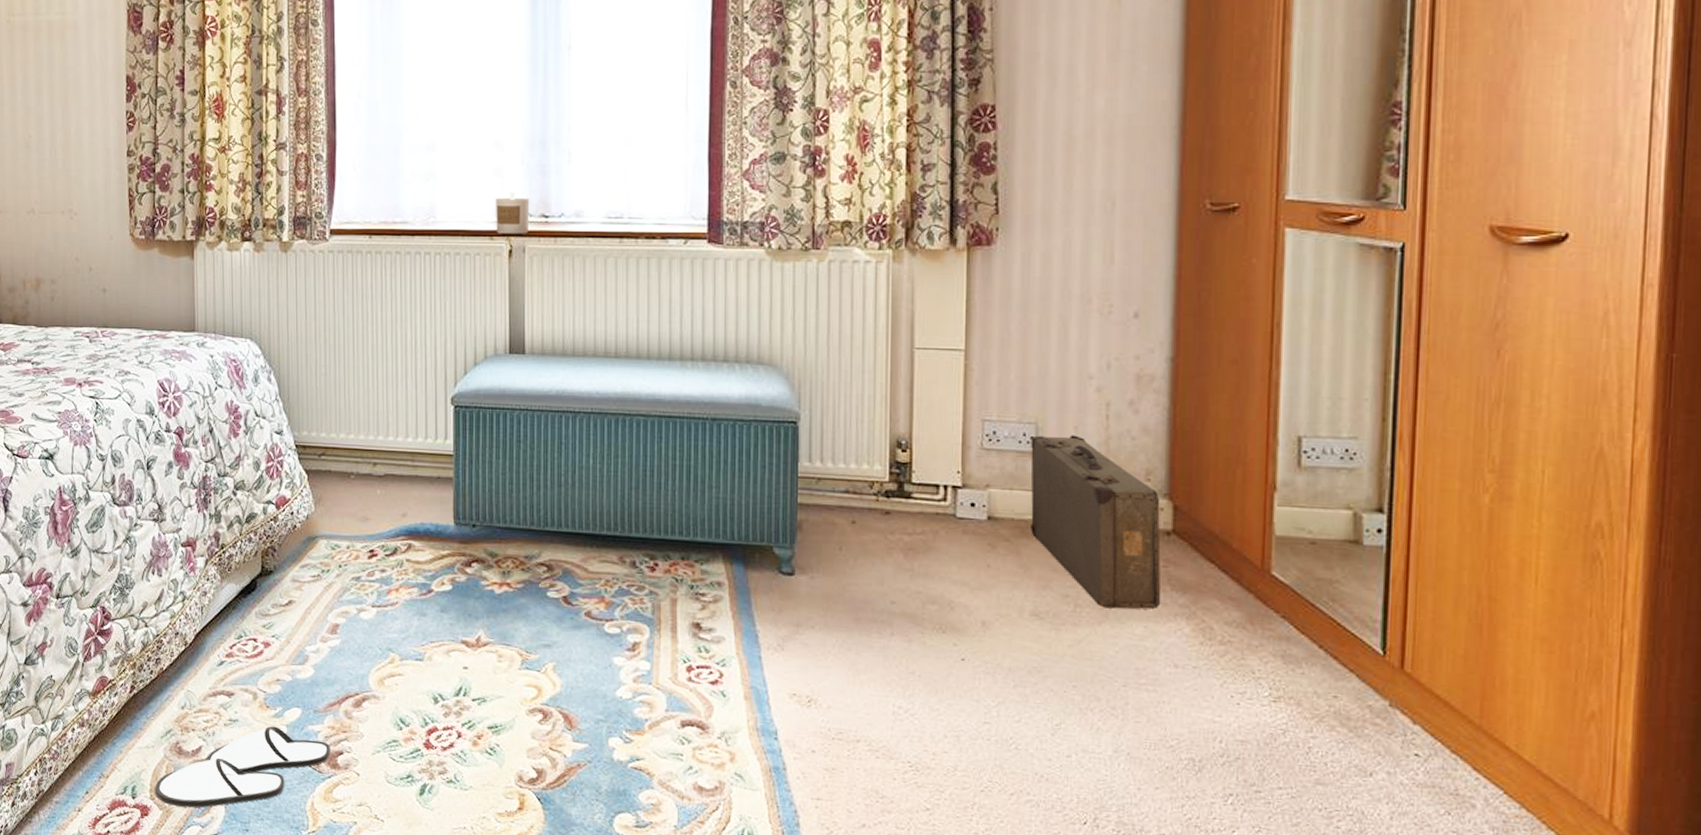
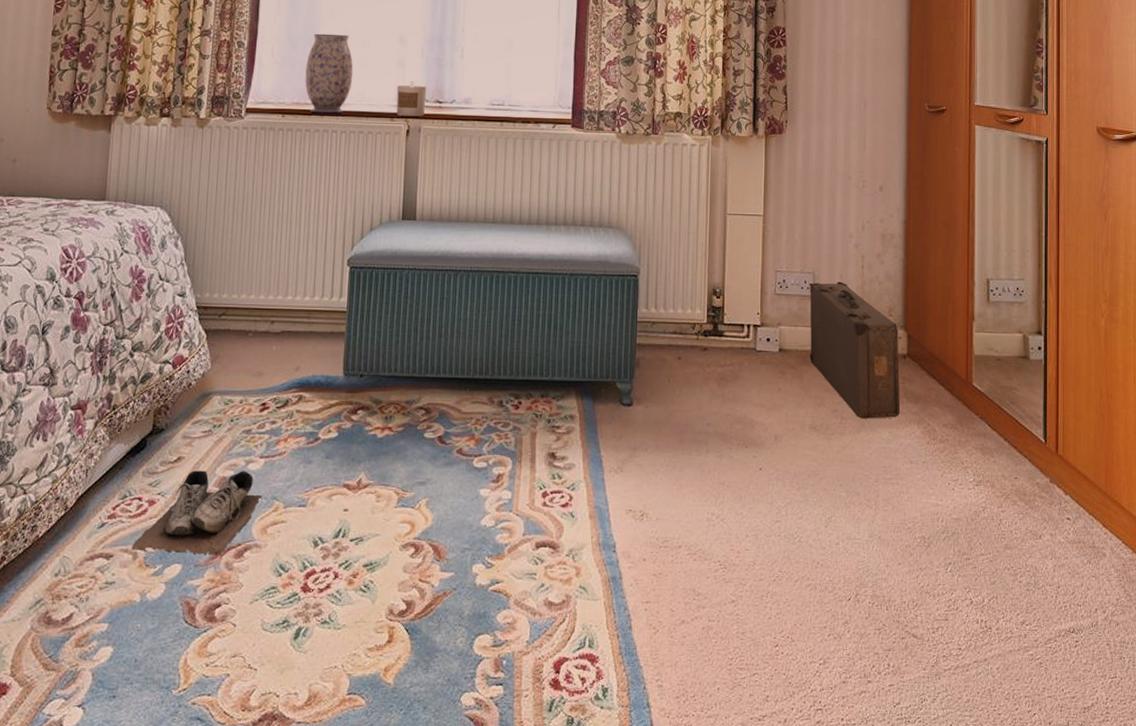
slippers: present [154,725,330,808] -> none [15,584,209,680]
shoe: none [252,615,377,702] -> present [133,470,263,556]
vase: none [391,141,444,233] -> present [305,33,354,114]

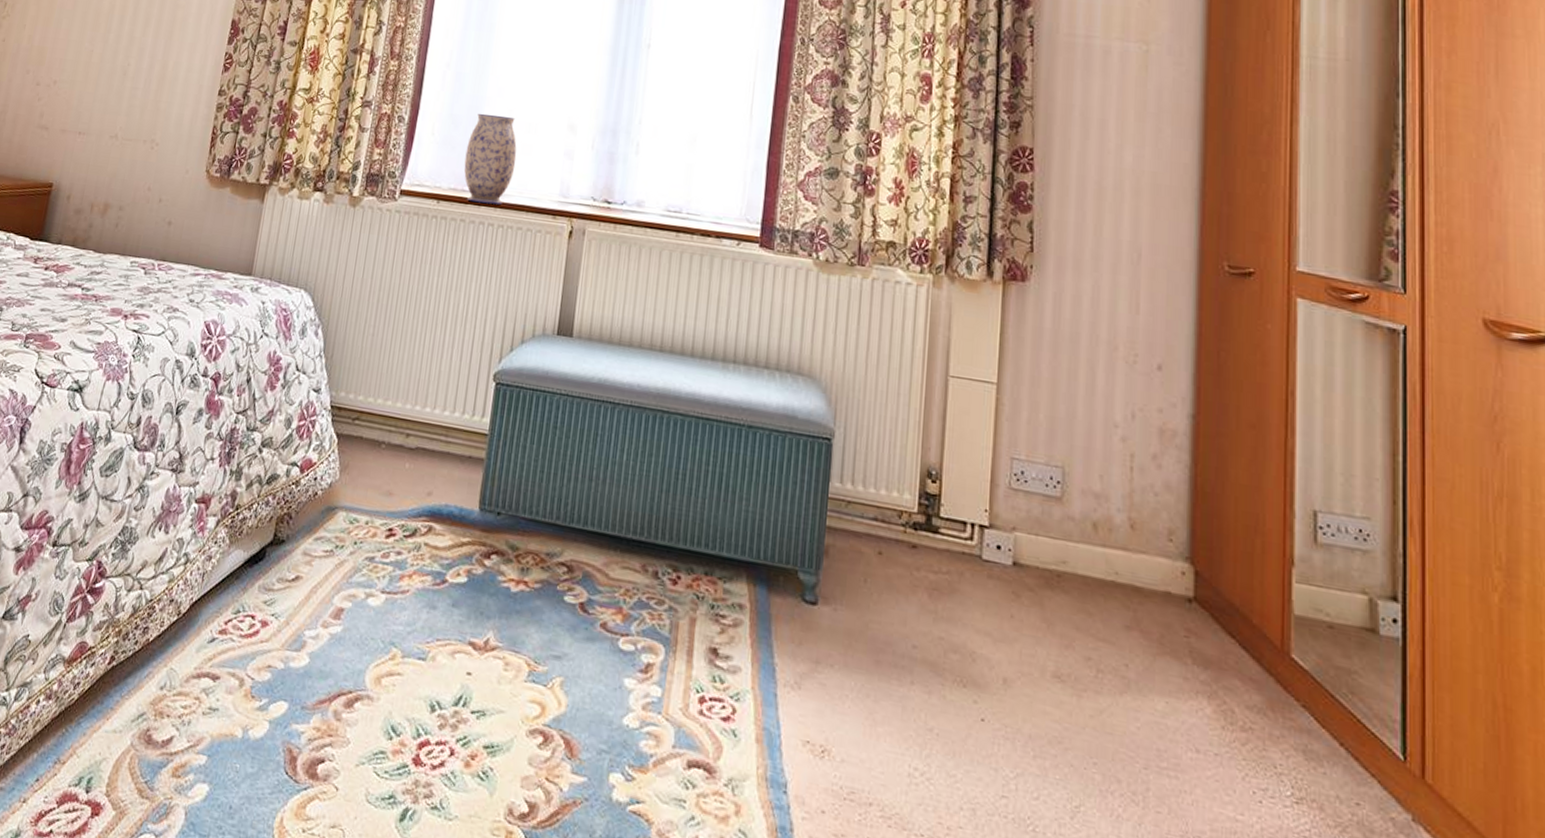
shoe: present [133,470,263,556] -> none [240,594,380,699]
candle: present [396,80,427,117] -> none [559,174,595,217]
suitcase: present [810,281,901,419] -> none [1055,480,1183,684]

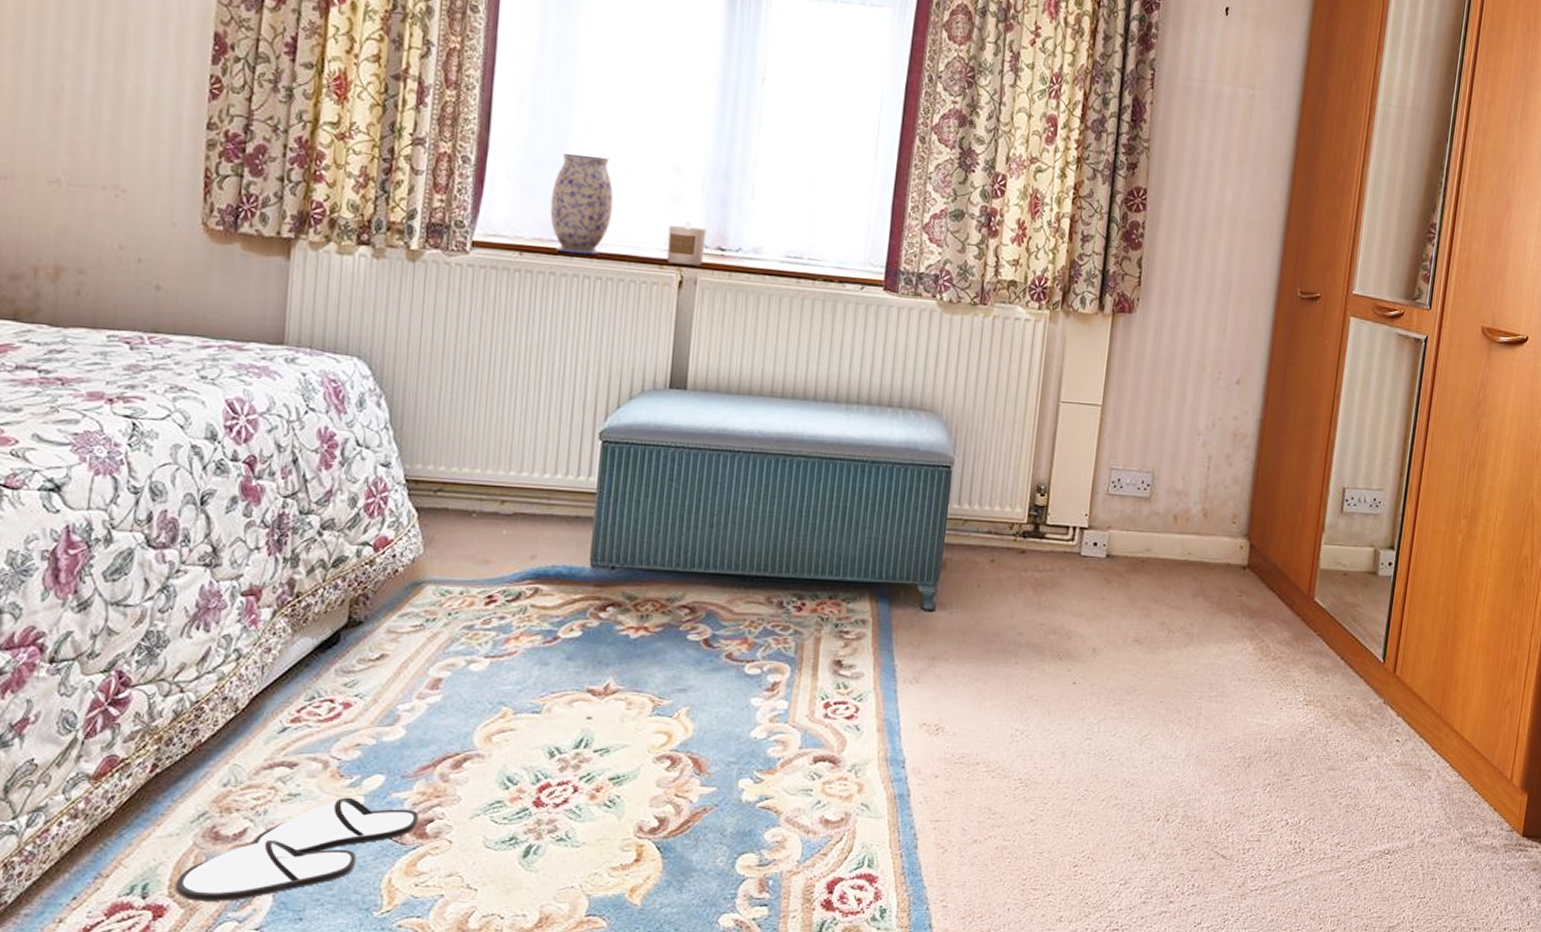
slippers: none [111,719,312,812] -> present [174,797,419,901]
candle: none [559,174,595,217] -> present [667,220,707,266]

